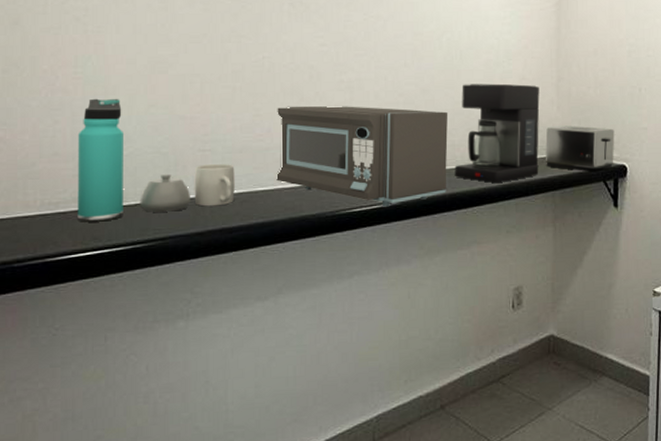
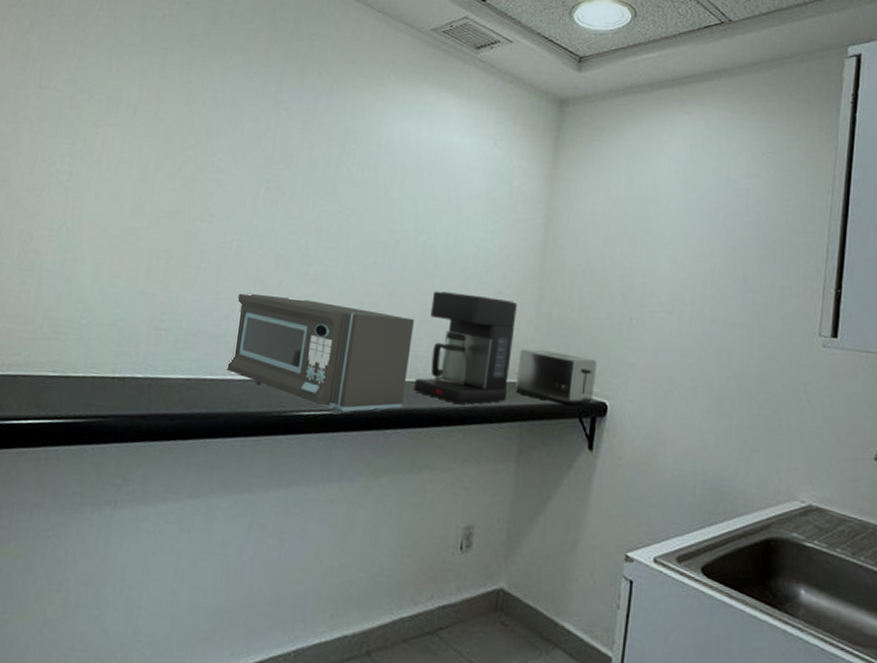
thermos bottle: present [77,98,123,222] -> none [26,263,87,390]
sugar bowl: present [139,173,191,213] -> none [87,348,139,389]
mug: present [194,164,236,207] -> none [141,343,187,390]

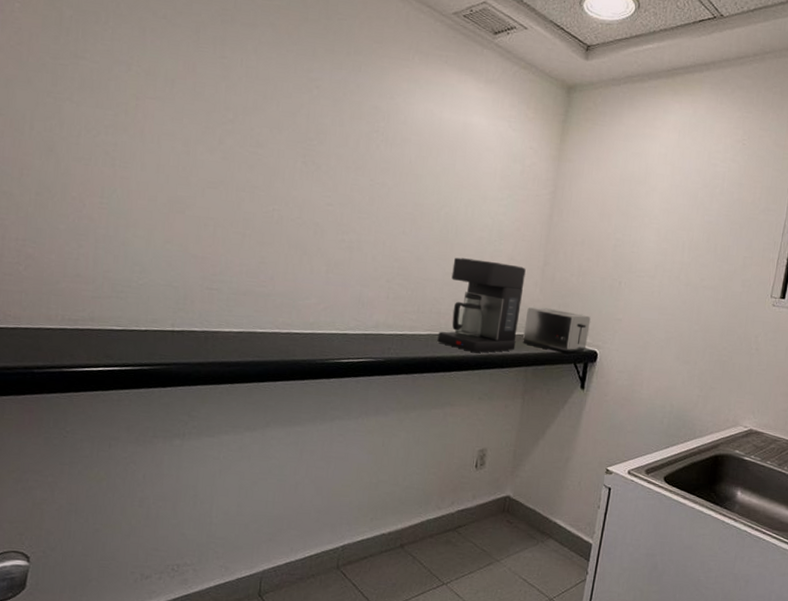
microwave: present [226,293,415,415] -> none [274,257,438,362]

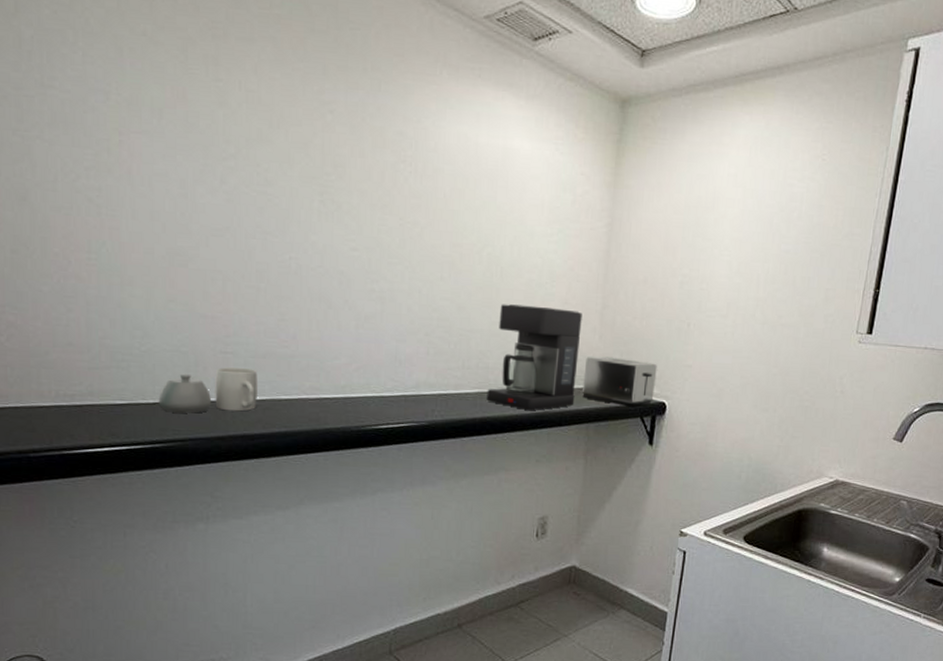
sugar bowl: none [149,305,196,341] -> present [158,373,212,414]
mug: none [198,301,238,342] -> present [215,367,259,412]

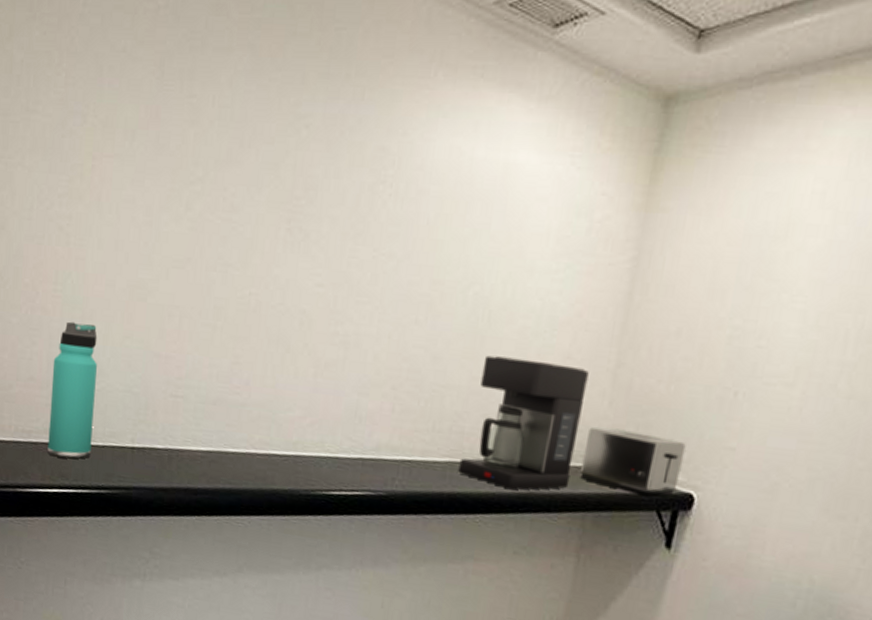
thermos bottle: none [93,288,142,418] -> present [47,321,98,459]
sugar bowl: present [158,373,212,414] -> none [107,416,159,460]
mug: present [215,367,259,412] -> none [161,412,207,463]

